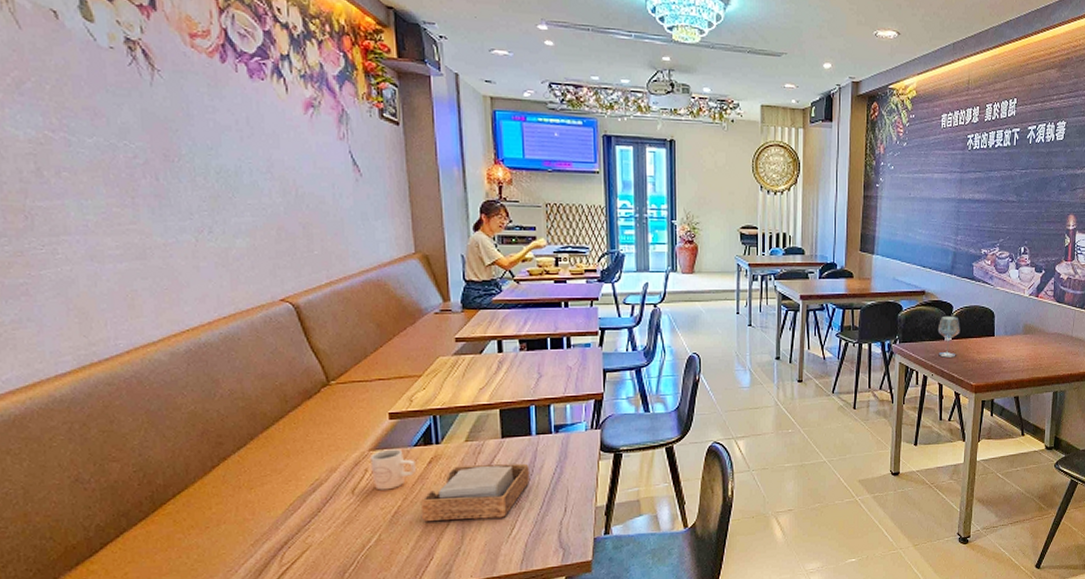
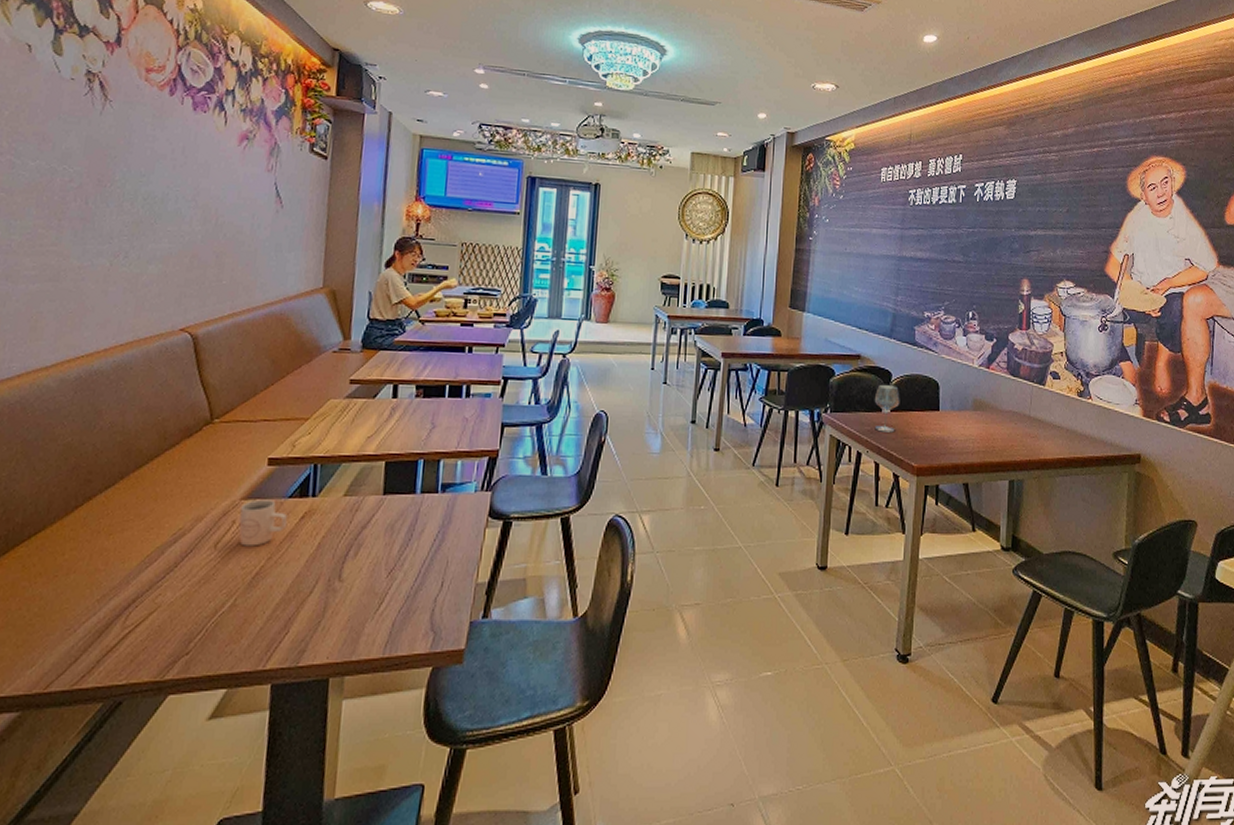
napkin holder: present [420,463,531,522] -> none [284,524,409,589]

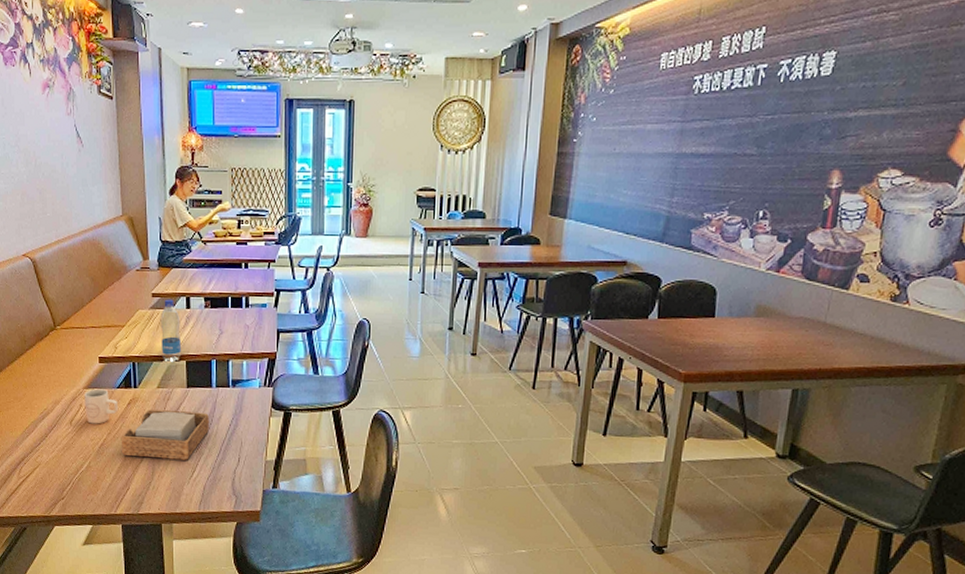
napkin holder: none [284,524,409,589] -> present [121,409,210,461]
bottle: none [354,386,384,464] -> present [160,299,182,363]
wine glass: present [874,384,900,433] -> none [639,290,670,339]

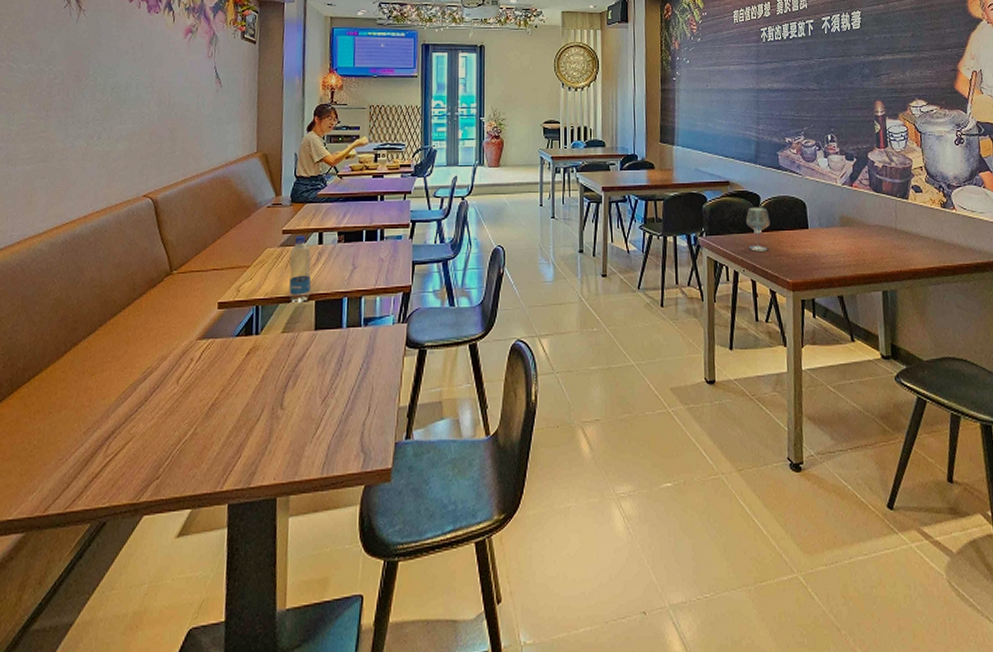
mug: present [84,389,119,424] -> none [195,339,236,381]
napkin holder: present [121,409,210,461] -> none [235,357,339,417]
wine glass: none [639,290,670,339] -> present [745,207,771,252]

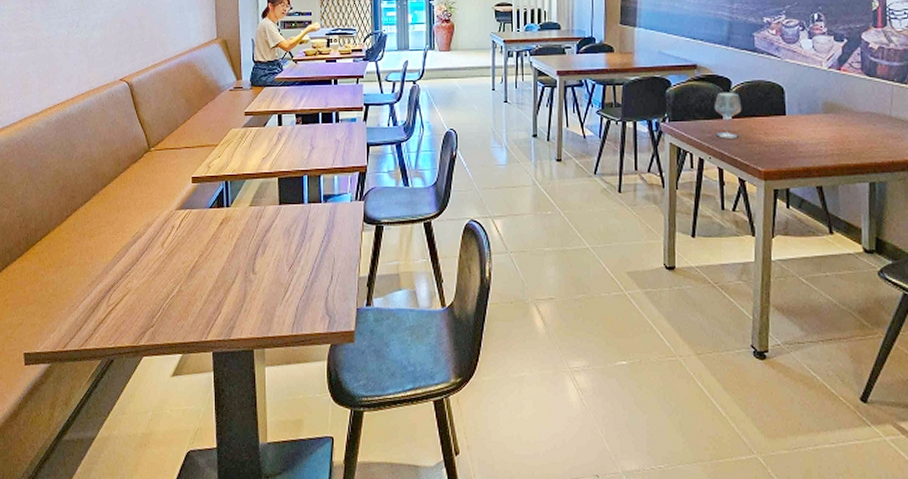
bottle: present [289,235,312,304] -> none [252,117,274,180]

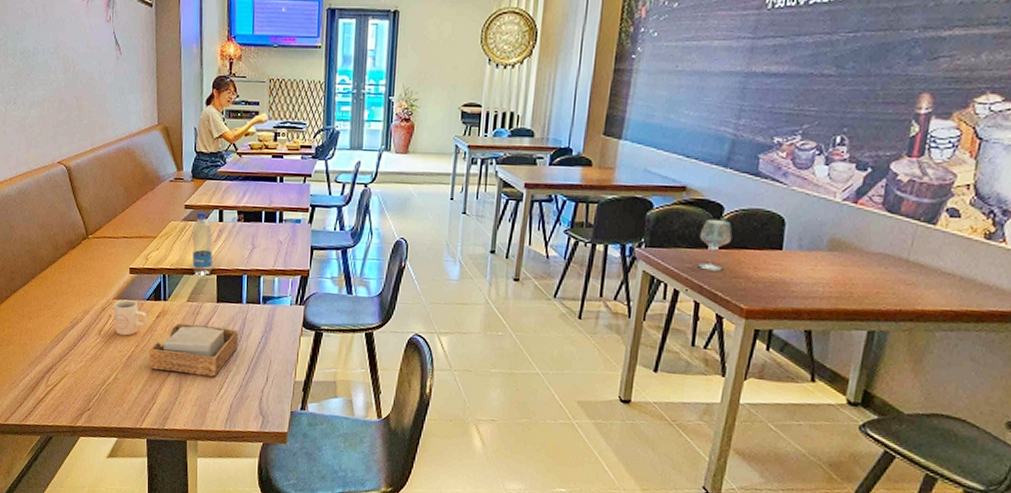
mug: none [177,209,211,246] -> present [114,300,148,336]
napkin holder: none [212,229,302,280] -> present [148,323,239,377]
bottle: none [252,117,274,180] -> present [192,211,213,277]

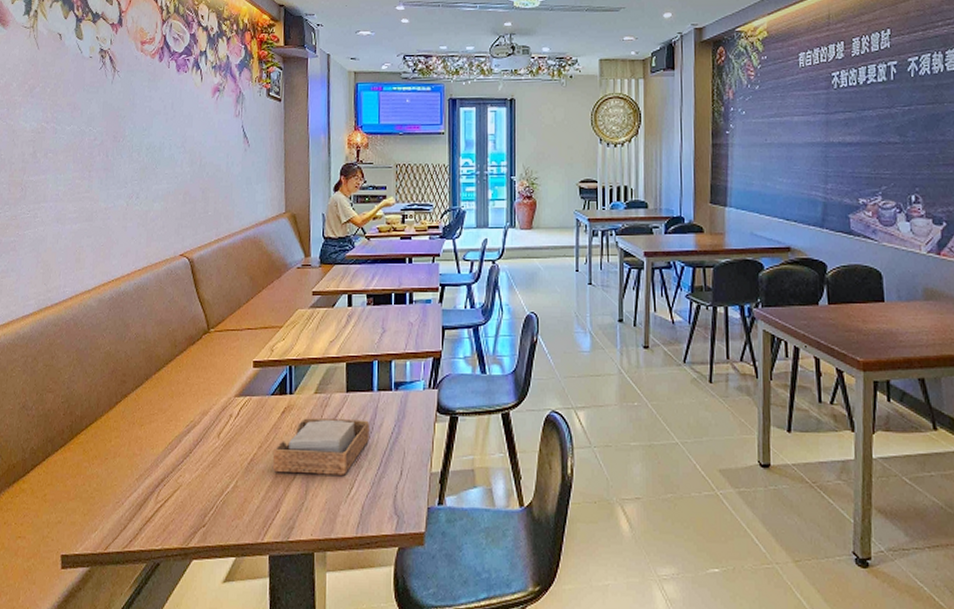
mug: present [114,300,148,336] -> none [234,396,272,437]
bottle: present [192,211,213,277] -> none [320,297,342,365]
wine glass: present [697,218,733,271] -> none [809,276,839,326]

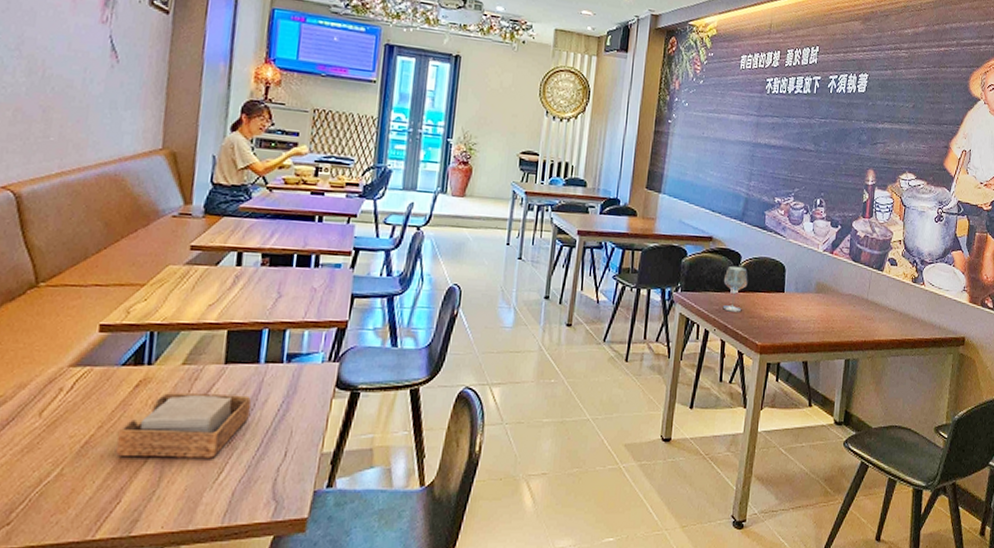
wine glass: none [809,276,839,326] -> present [722,265,748,312]

